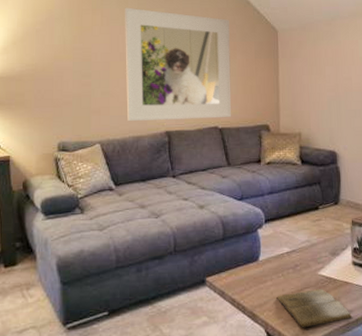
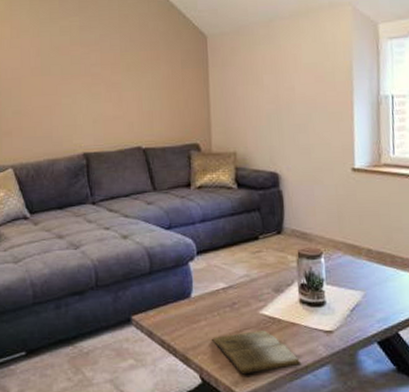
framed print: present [125,7,232,122] -> none [36,17,157,144]

